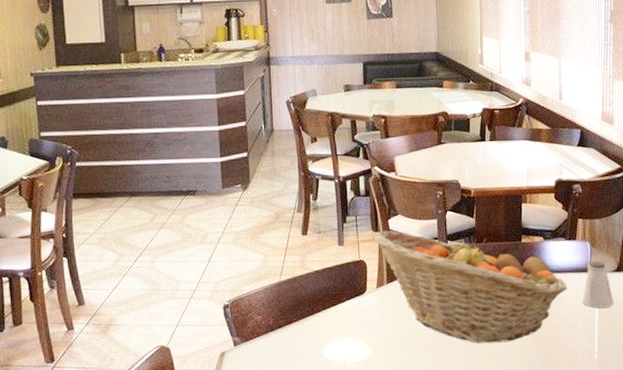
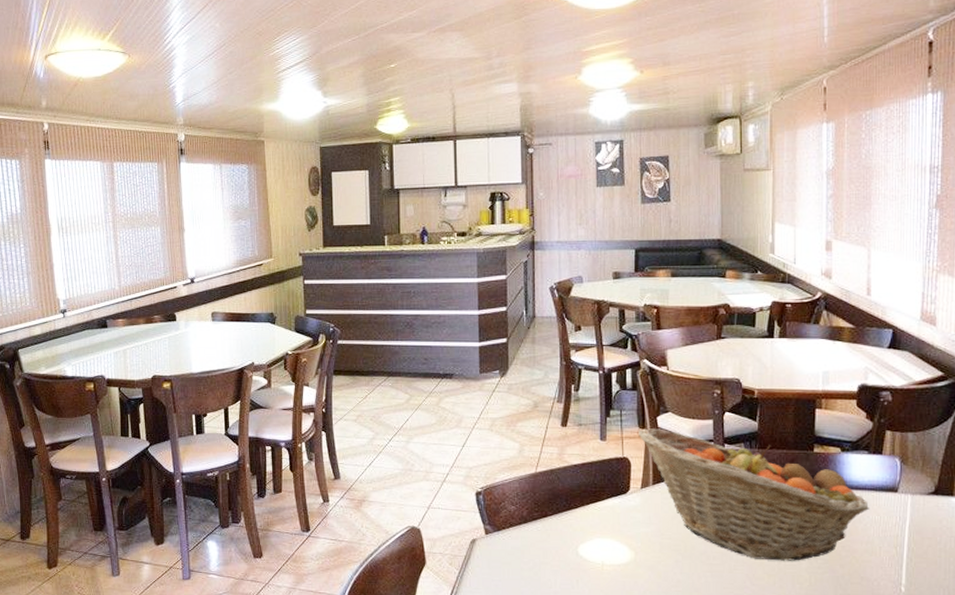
saltshaker: present [581,260,614,308] -> none [887,480,929,535]

